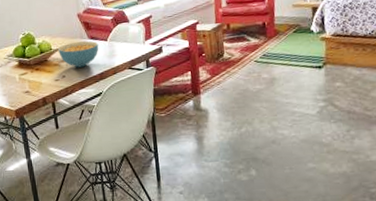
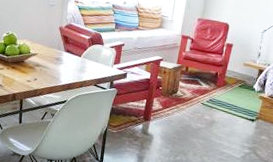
cereal bowl: present [57,41,99,68] -> none [35,51,73,75]

